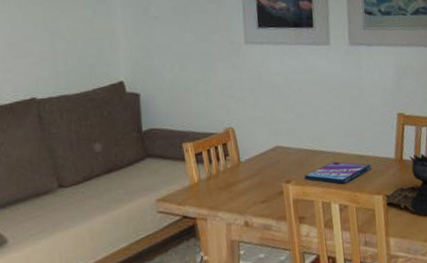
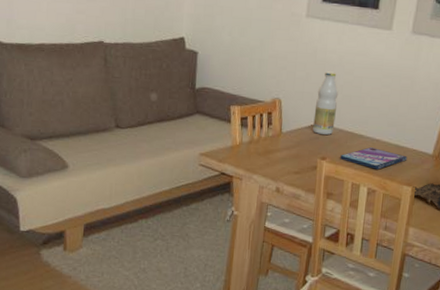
bottle: none [269,93,293,157] -> present [313,71,339,135]

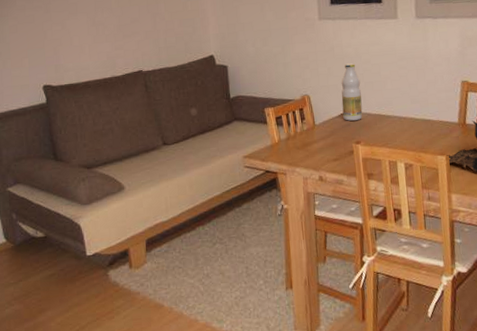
video game case: present [340,147,408,170] -> none [373,125,436,145]

